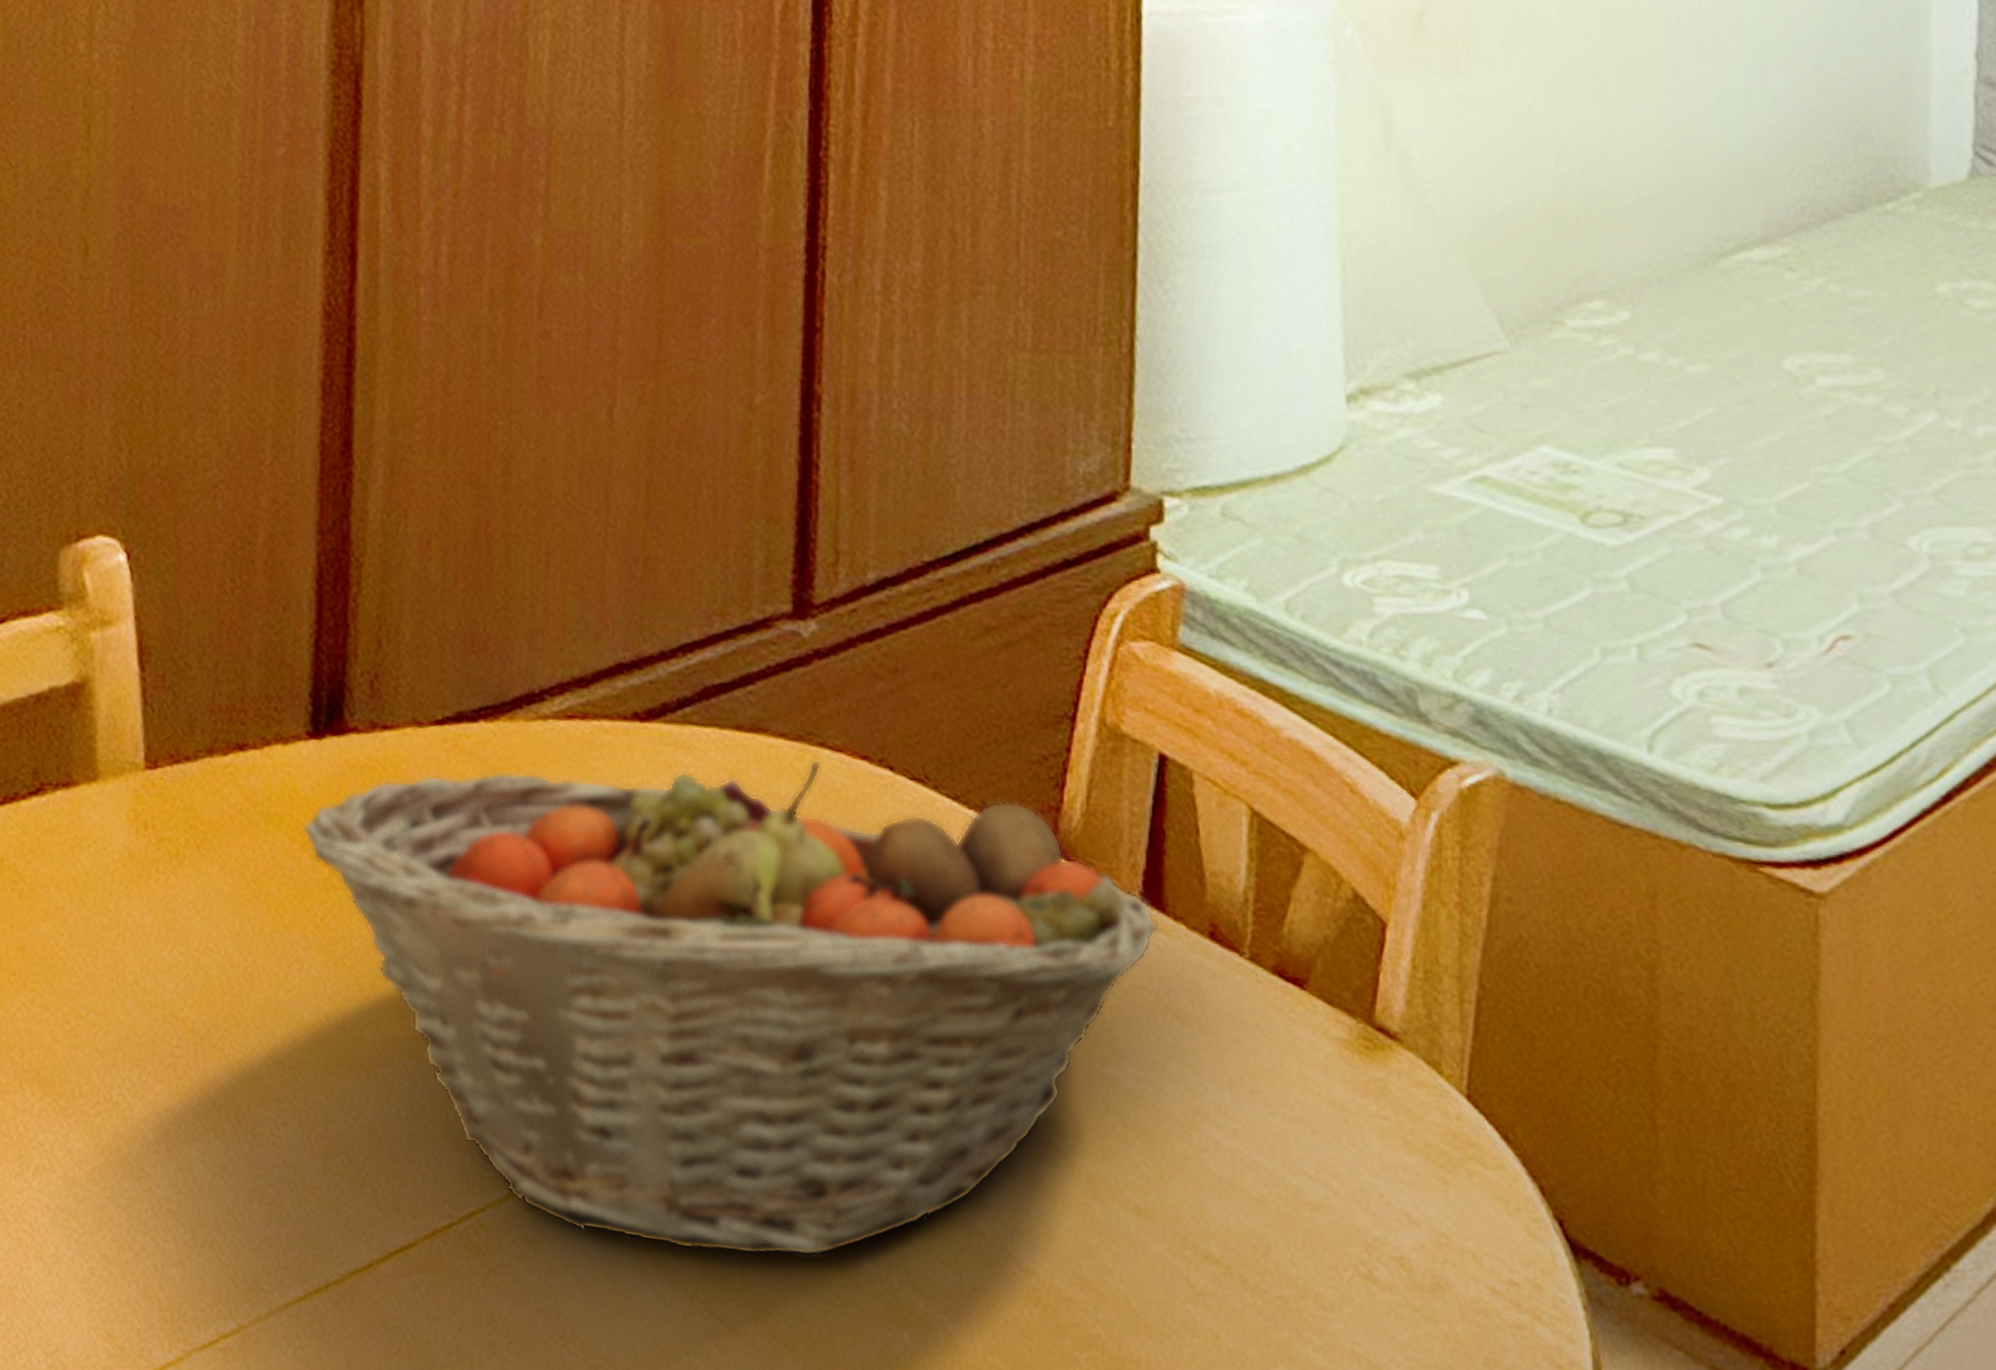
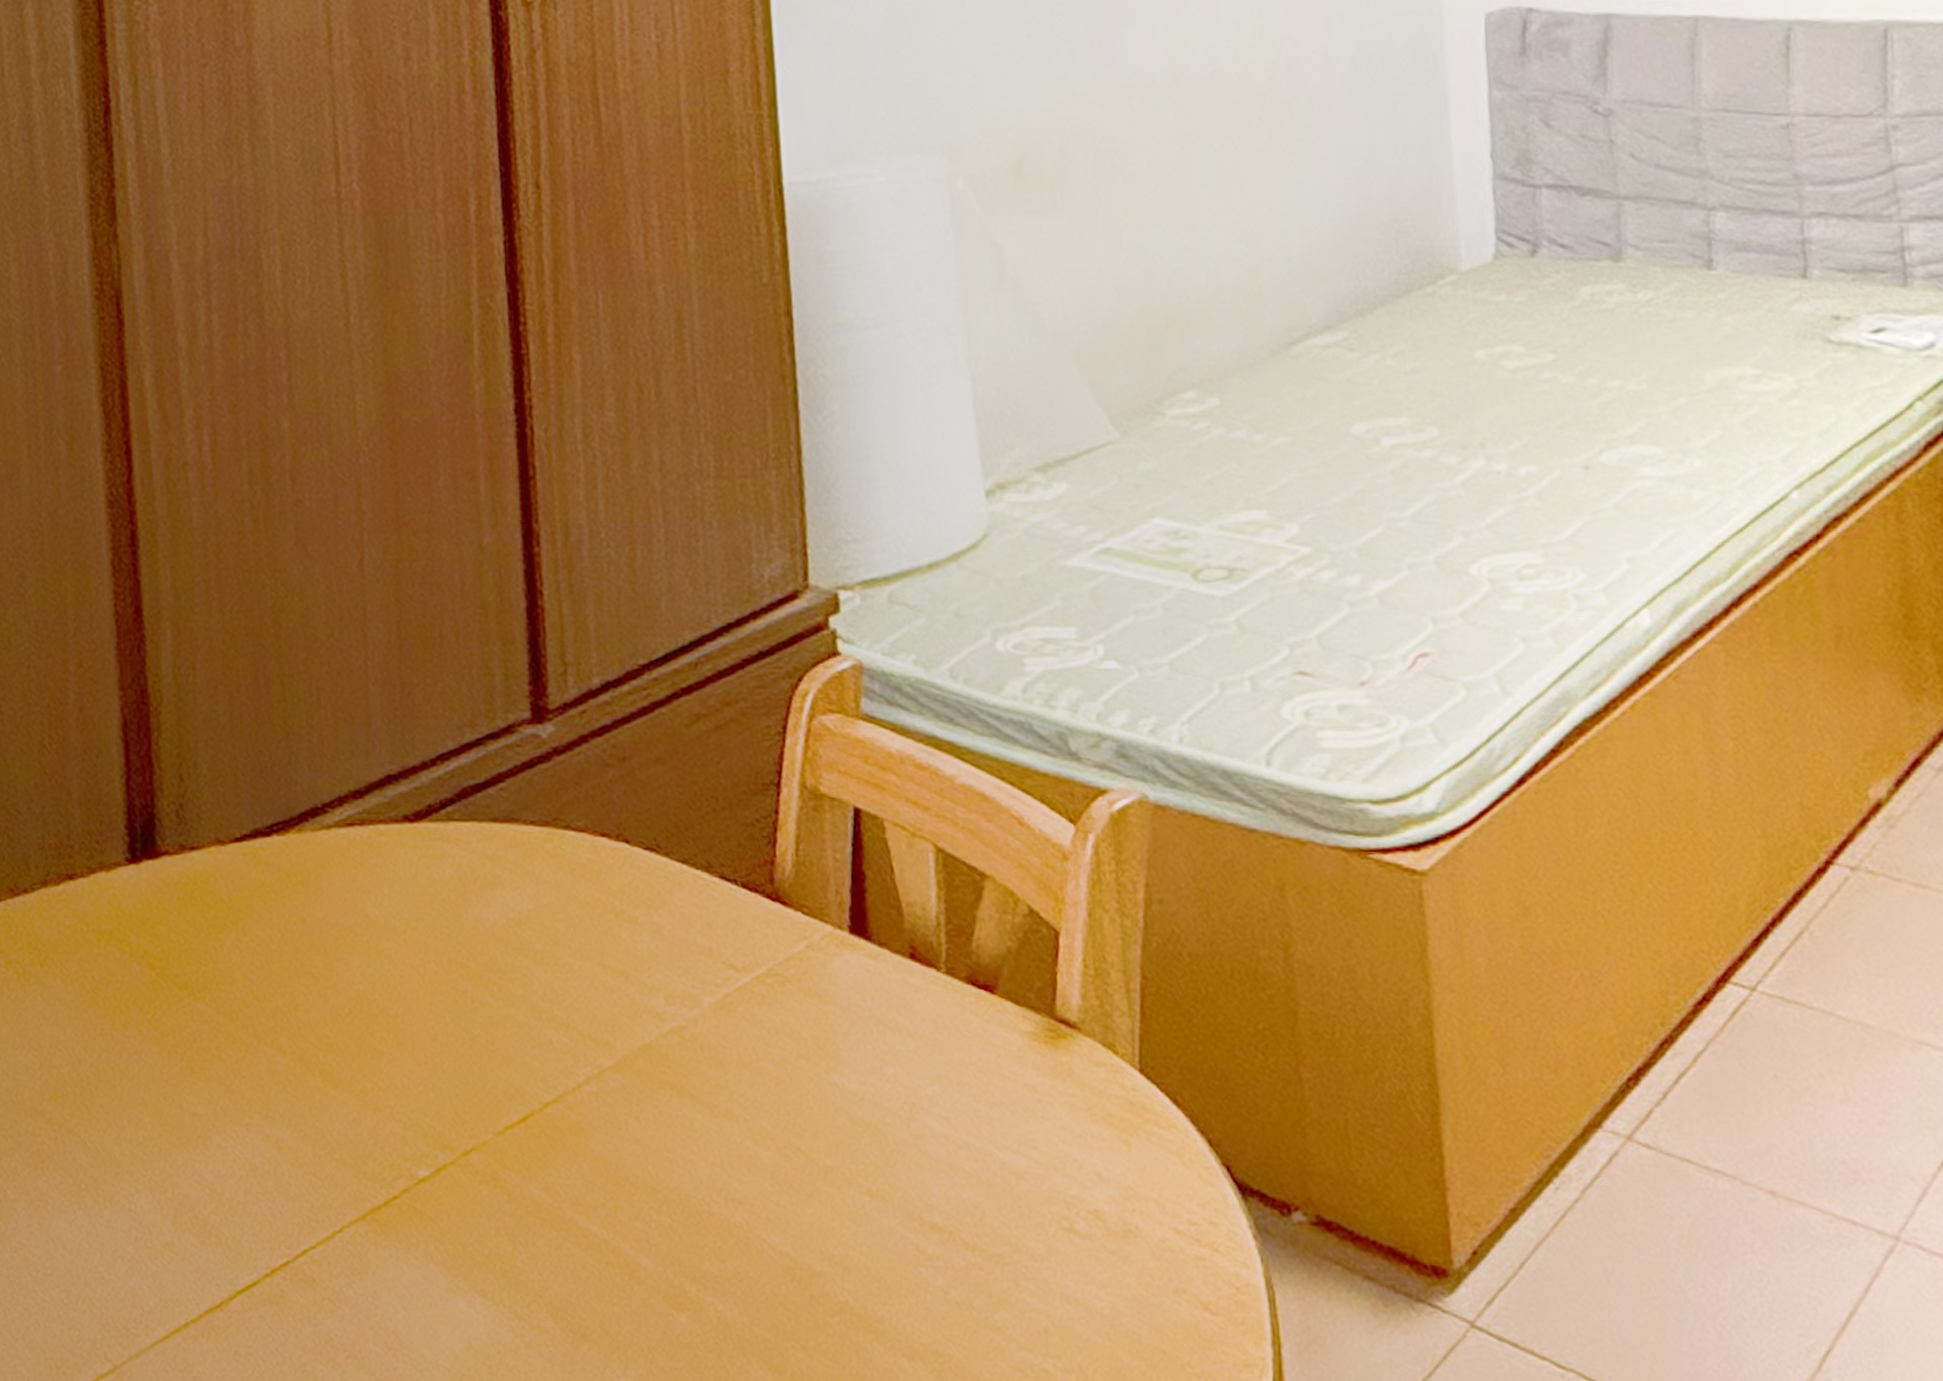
fruit basket: present [303,759,1159,1257] -> none [130,840,867,1264]

